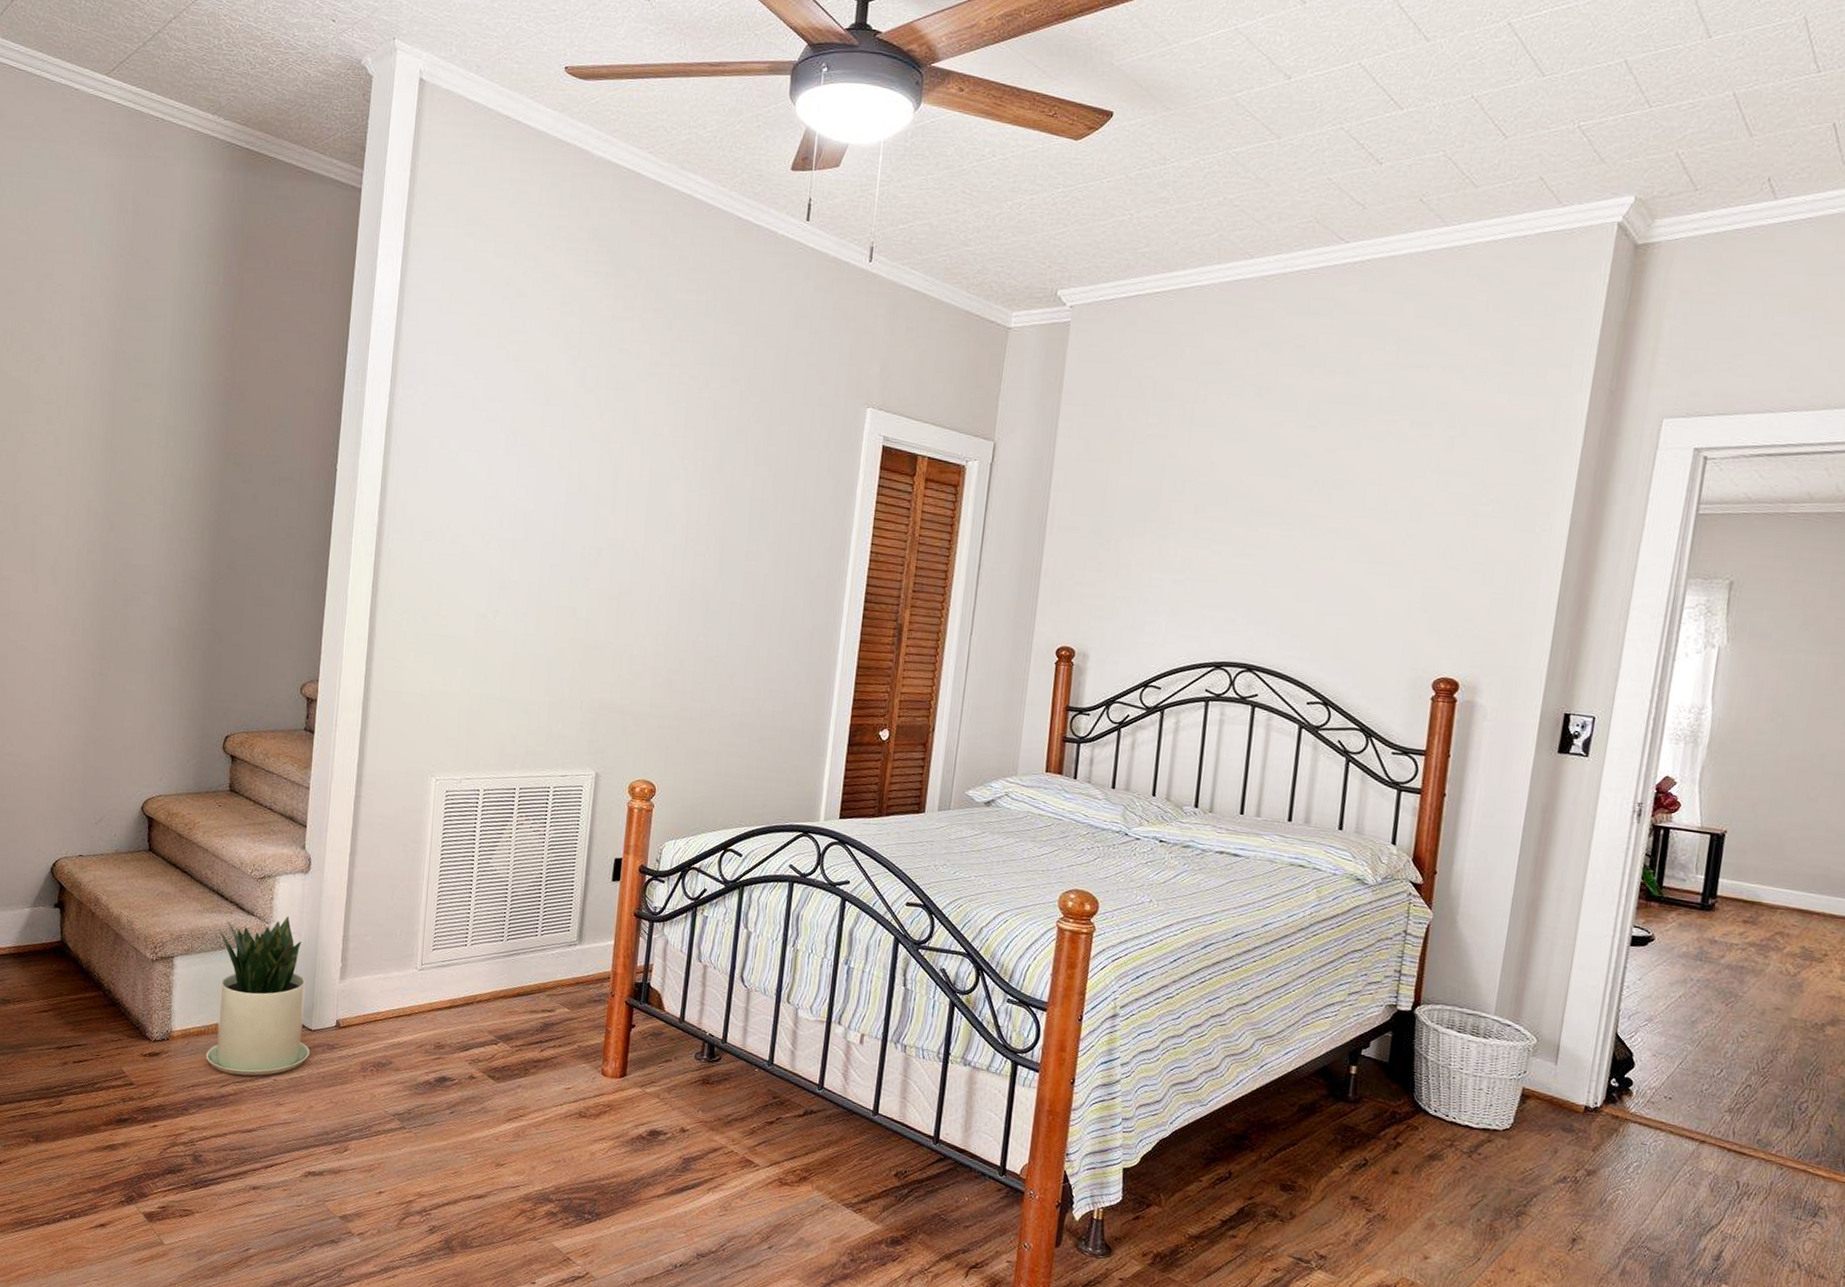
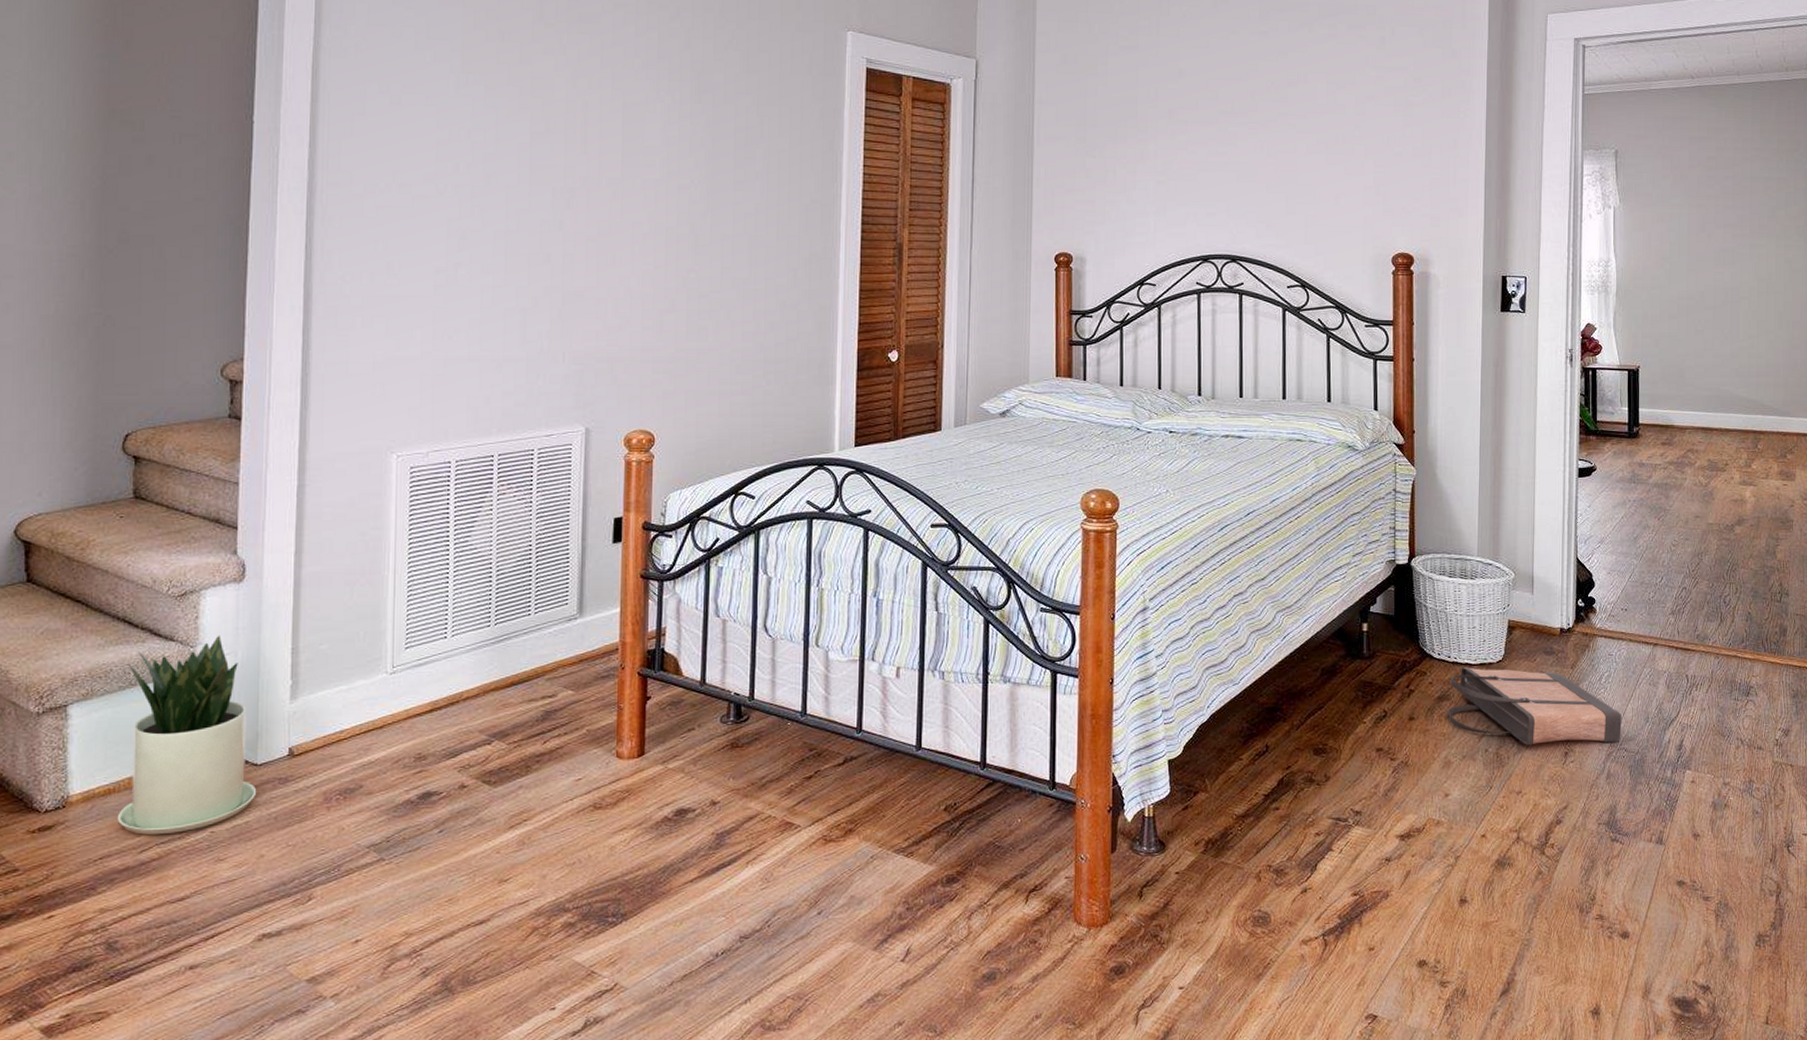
shopping bag: none [1437,1128,1649,1239] -> present [1447,666,1622,746]

